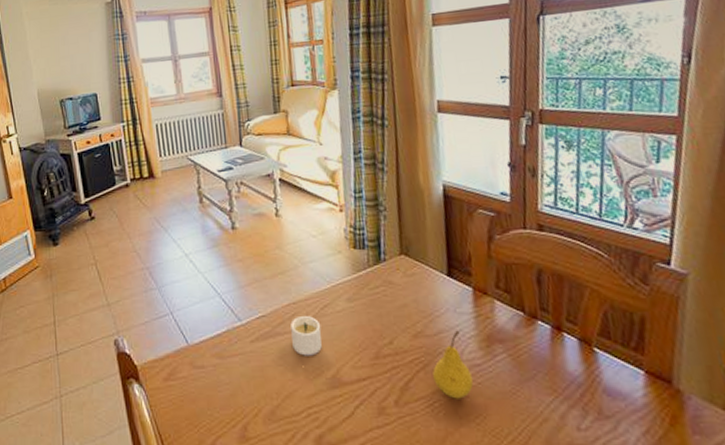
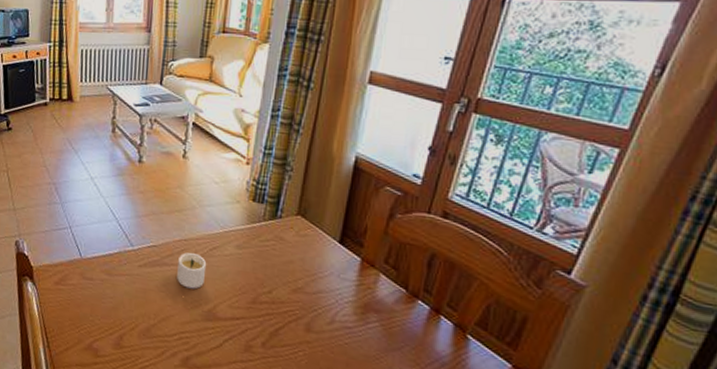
fruit: present [432,330,474,399] -> none [303,293,342,354]

